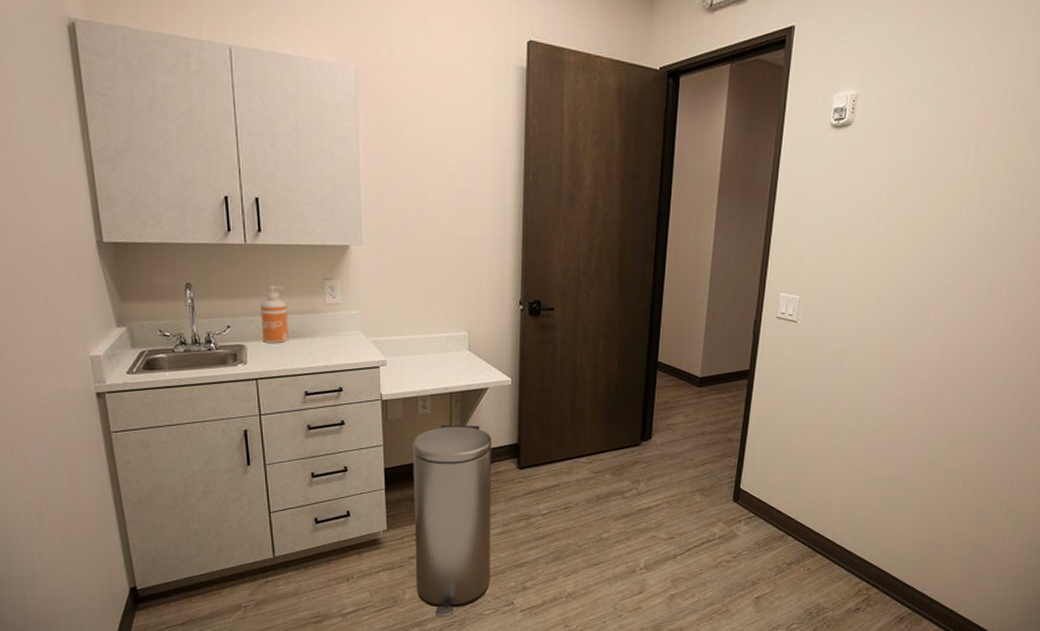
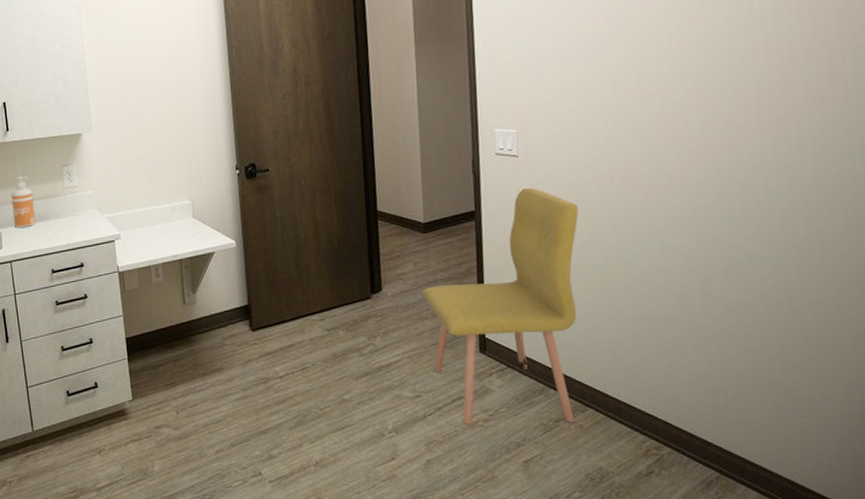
pedal bin: present [413,424,492,617] -> none [150,290,236,490]
chair: none [688,351,842,566] -> present [421,186,579,425]

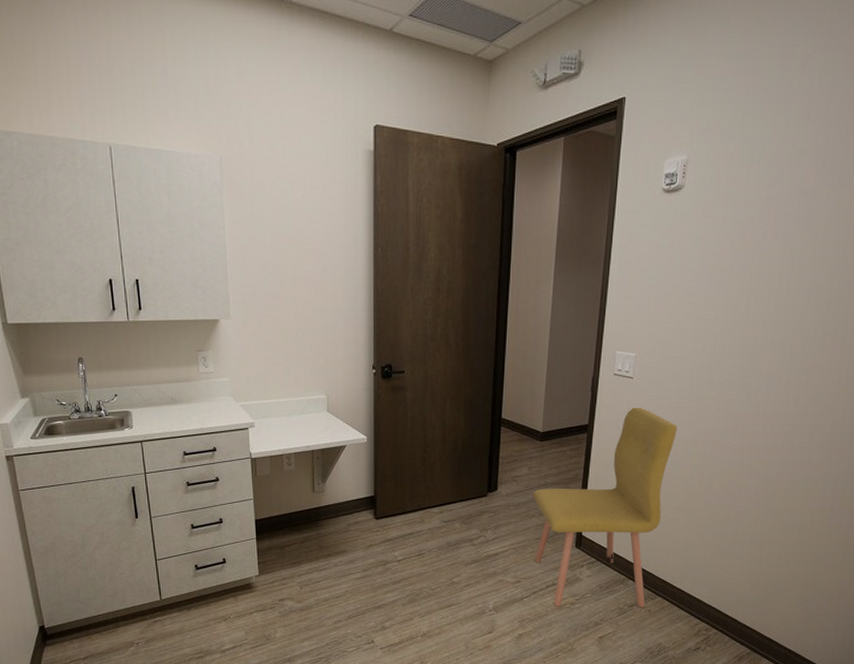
soap dispenser: present [11,176,36,228] -> none [143,357,169,410]

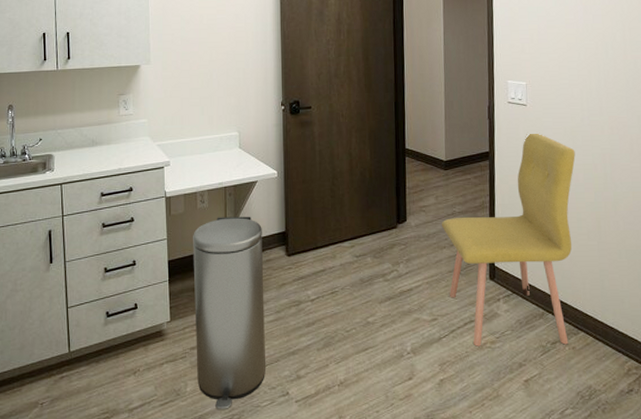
pedal bin: none [280,479,353,654] -> present [193,216,267,410]

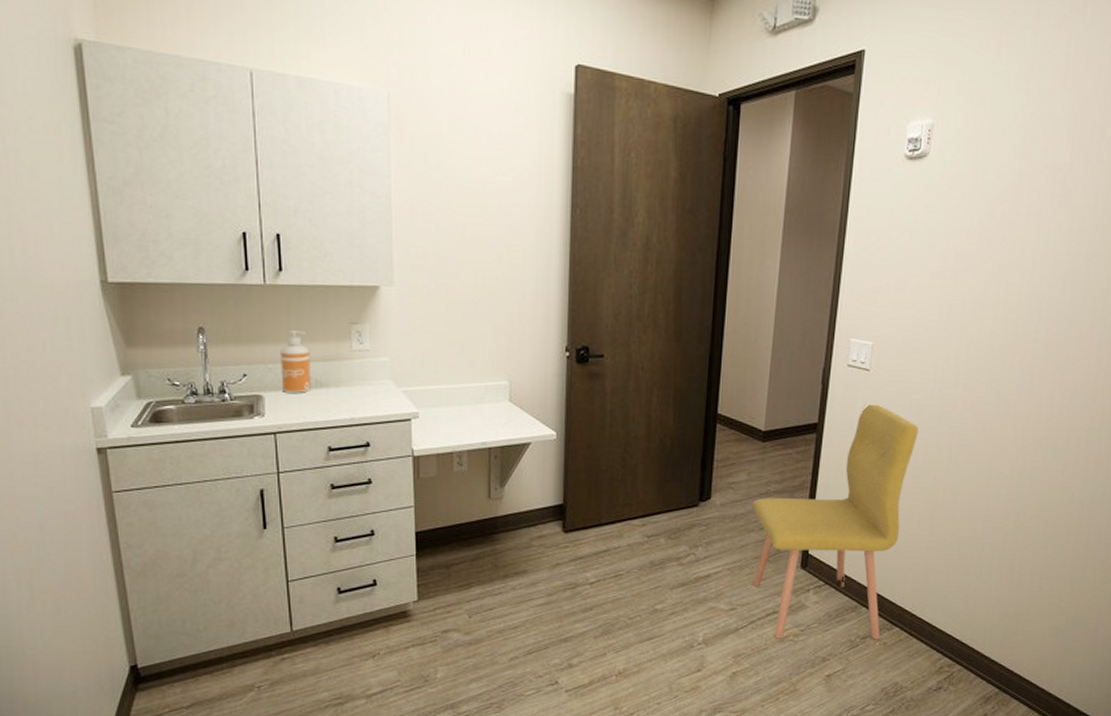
soap dispenser: none [67,102,90,152] -> present [280,329,312,394]
pedal bin: present [193,216,267,410] -> none [447,483,534,699]

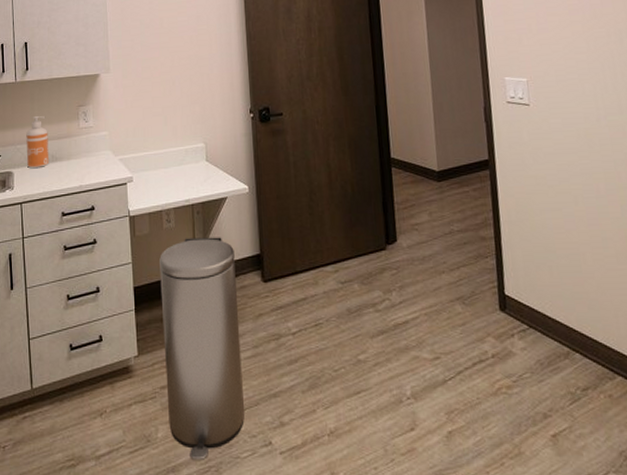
pedal bin: none [447,483,534,699] -> present [159,237,245,461]
chair: present [751,402,919,640] -> none [437,135,603,392]

